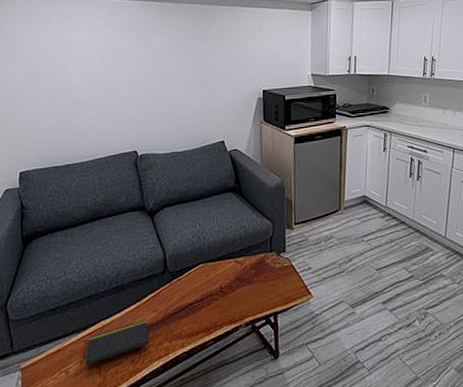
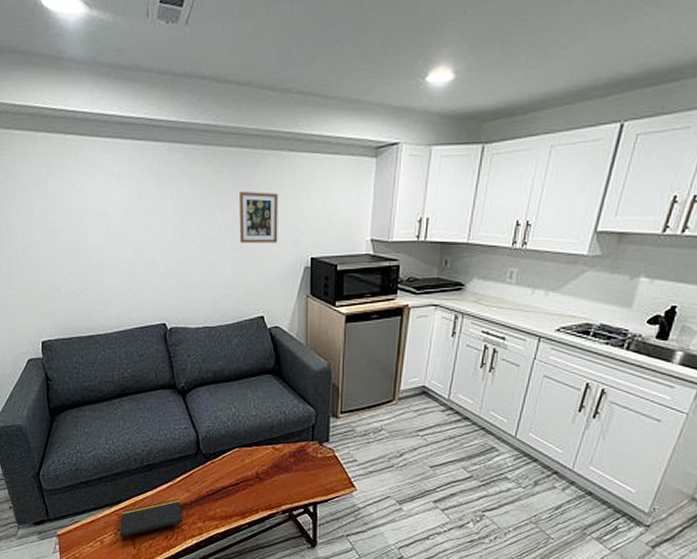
picture frame: none [202,38,235,80] -> present [240,191,278,244]

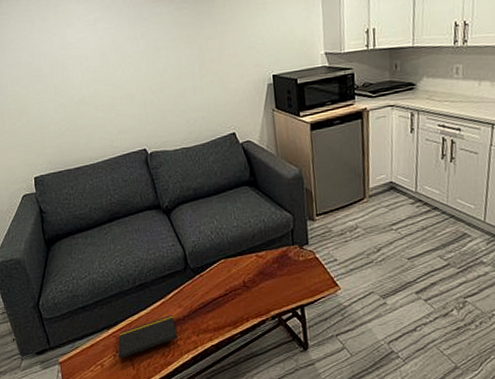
picture frame: present [240,191,278,244] -> none [202,21,242,69]

